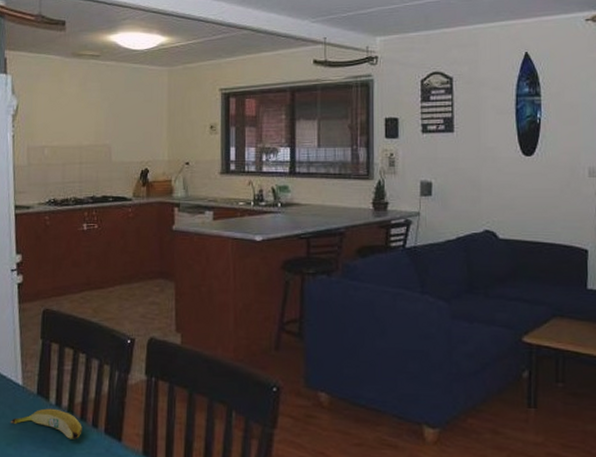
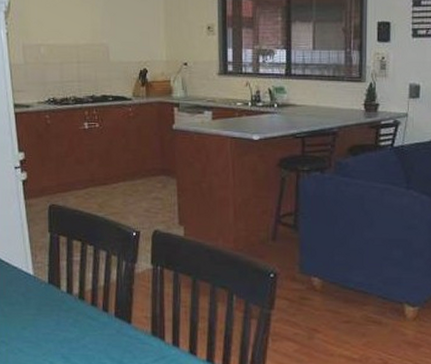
fruit: present [10,408,82,439] -> none [24,295,94,322]

